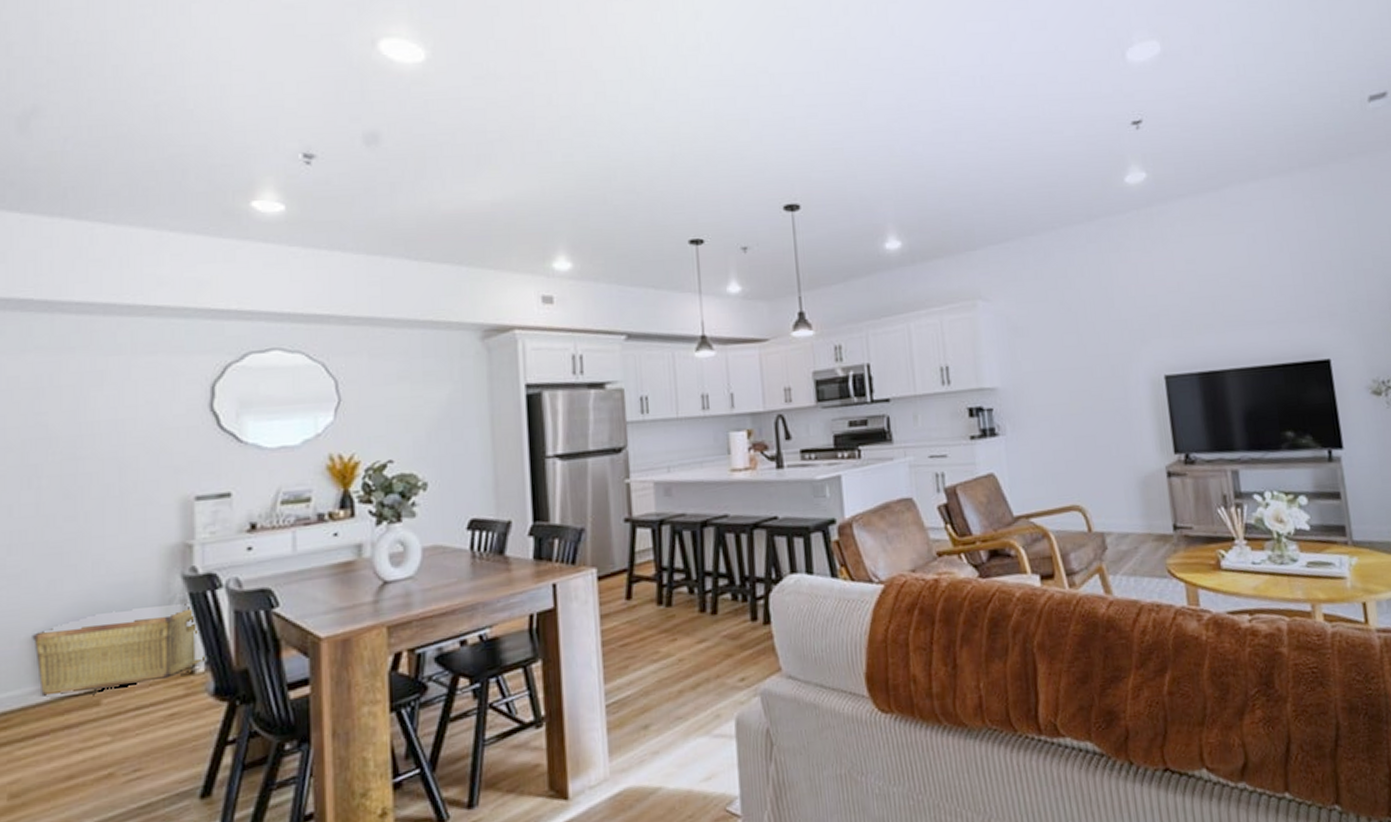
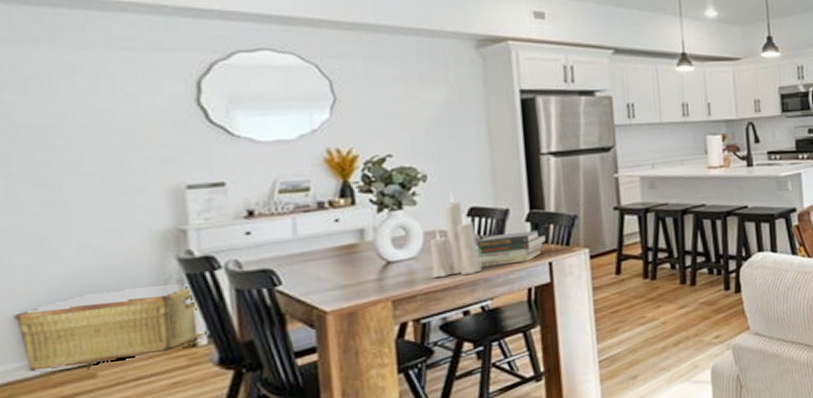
candle: none [427,501,482,600] -> present [430,191,483,278]
books: none [474,545,550,589] -> present [475,230,546,267]

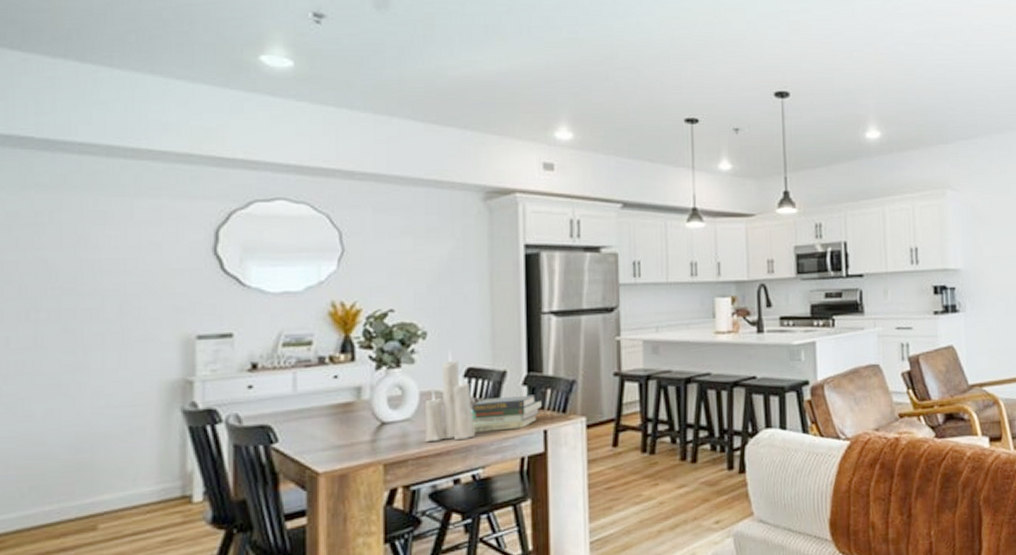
hamper: present [13,284,209,371] -> none [28,437,204,520]

